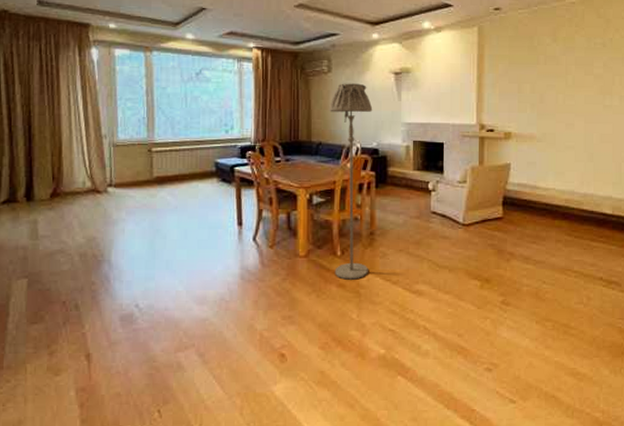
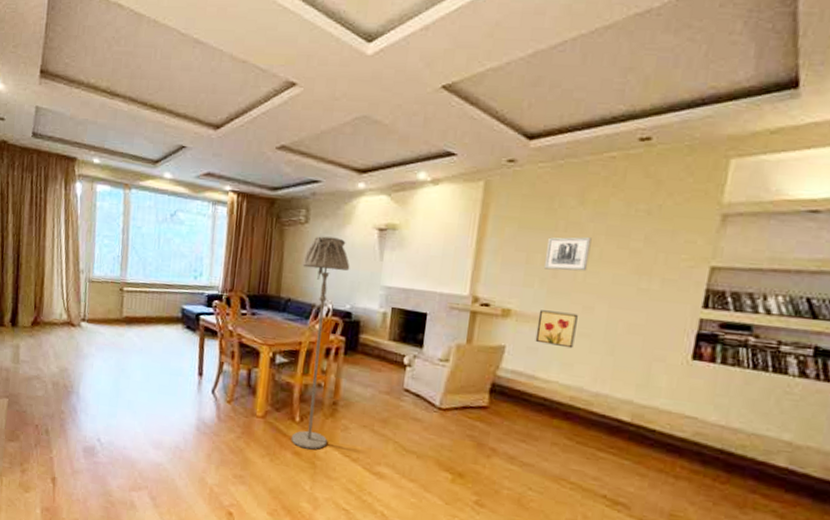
wall art: none [532,68,565,96] -> present [543,237,592,272]
wall art: none [533,130,563,160] -> present [535,310,578,349]

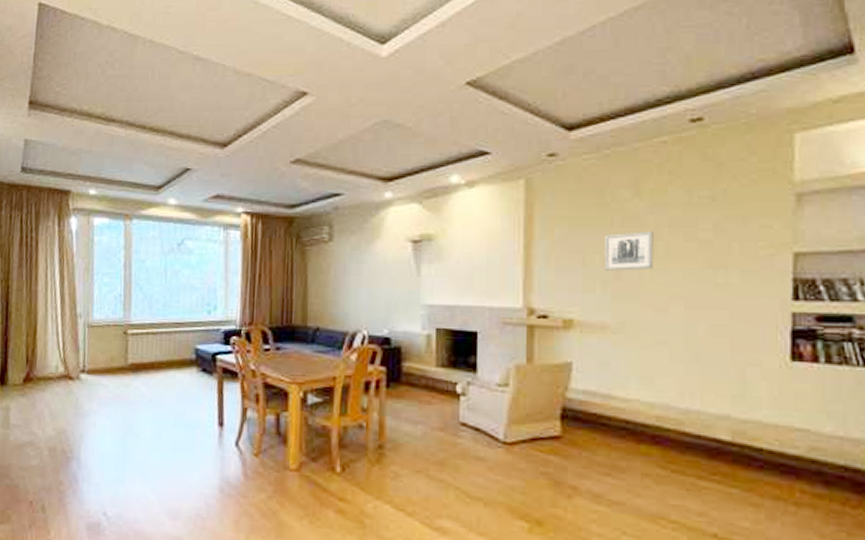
floor lamp: present [291,236,350,450] -> none [328,254,384,506]
wall art: present [535,310,578,349] -> none [605,317,651,359]

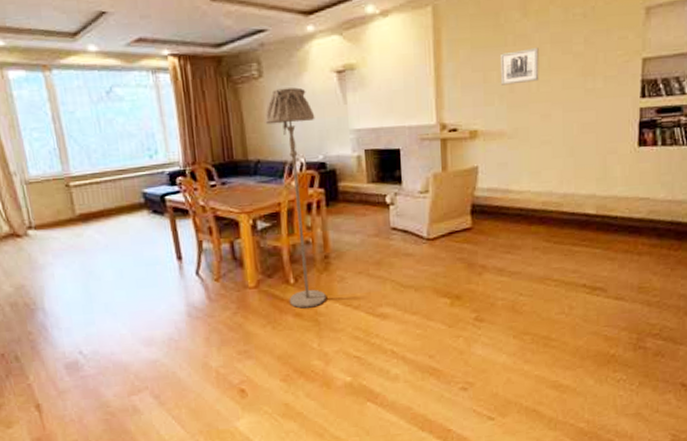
floor lamp: none [328,254,384,506] -> present [264,87,326,309]

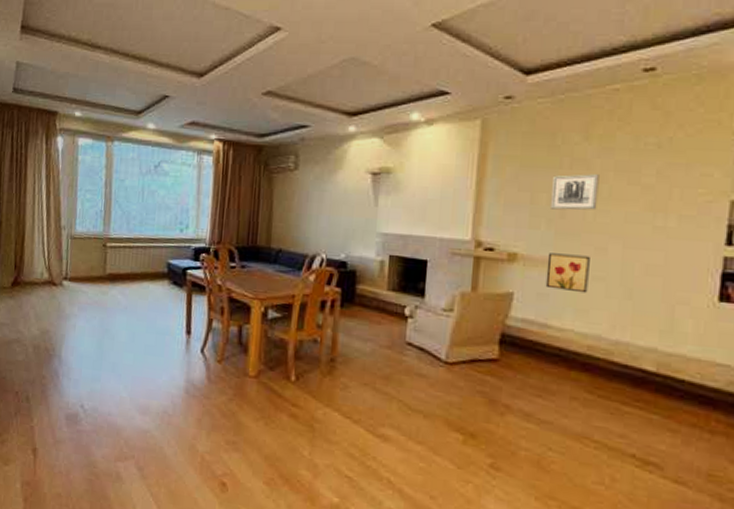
floor lamp: present [264,87,326,309] -> none [286,182,344,412]
wall art: none [503,123,538,158] -> present [545,253,590,293]

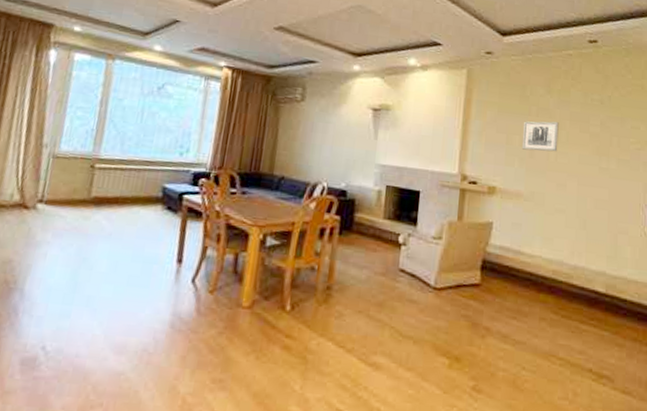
wall art: present [545,253,590,293] -> none [518,187,553,224]

